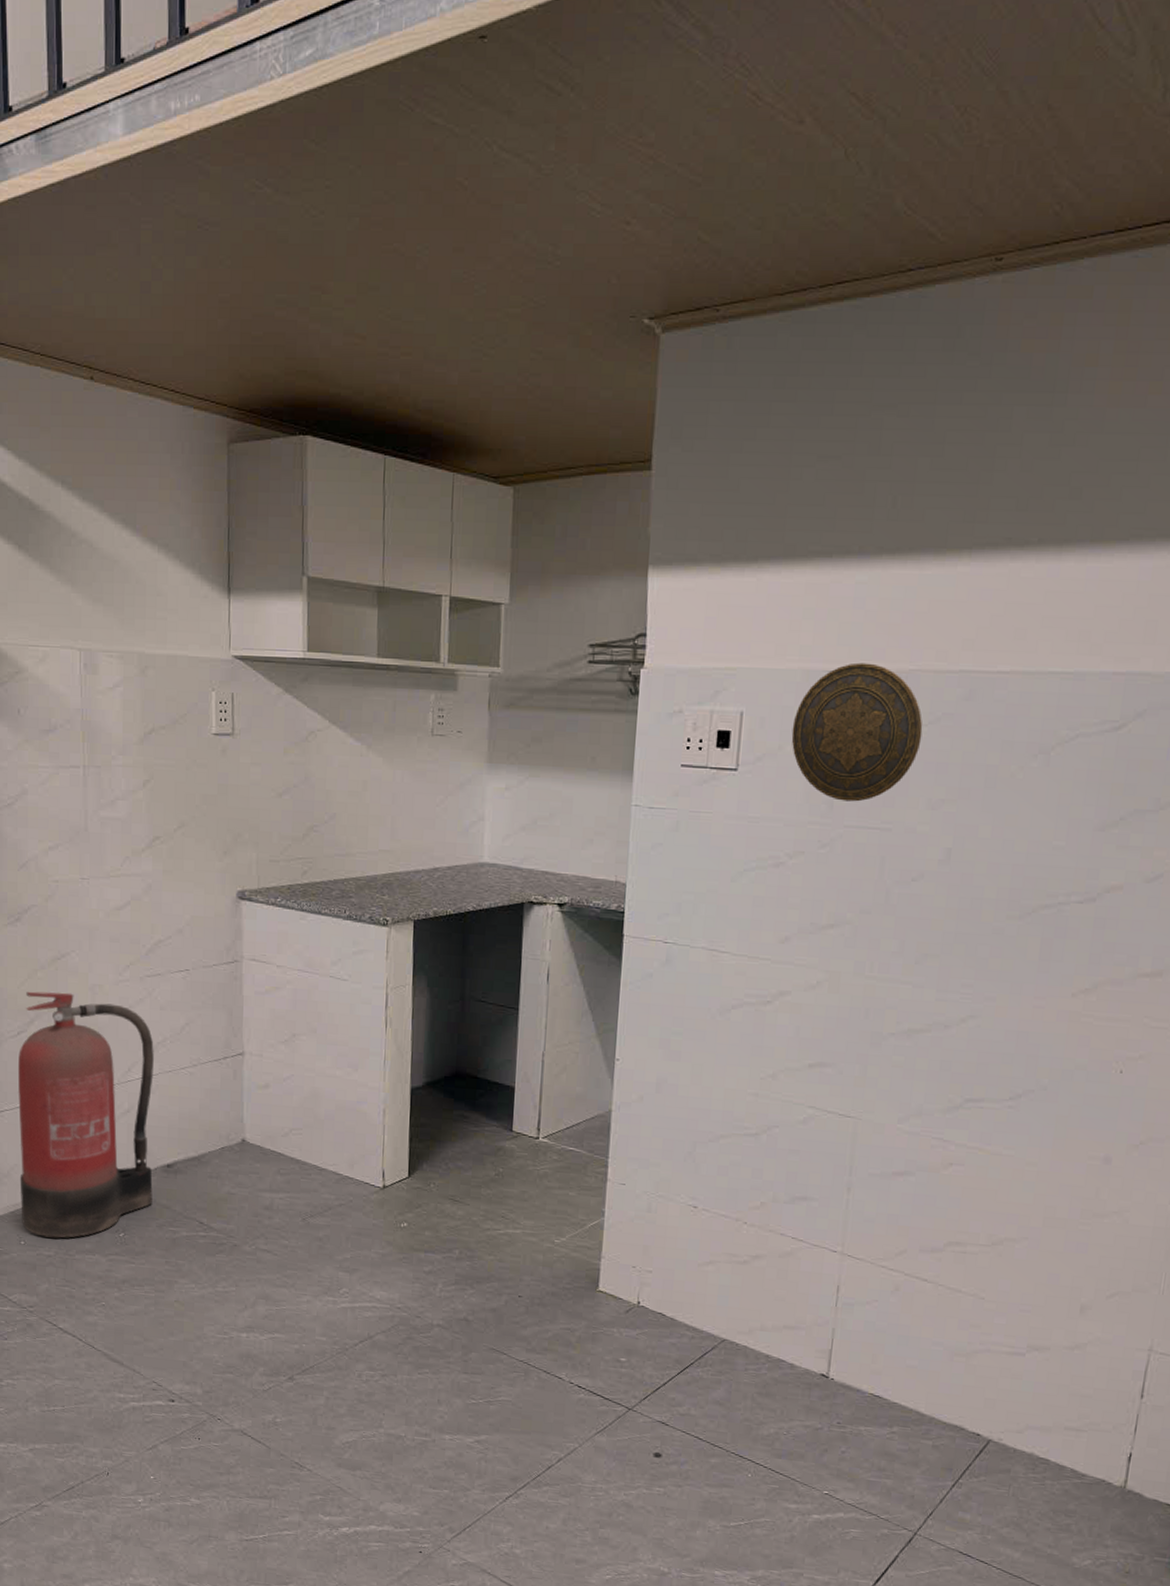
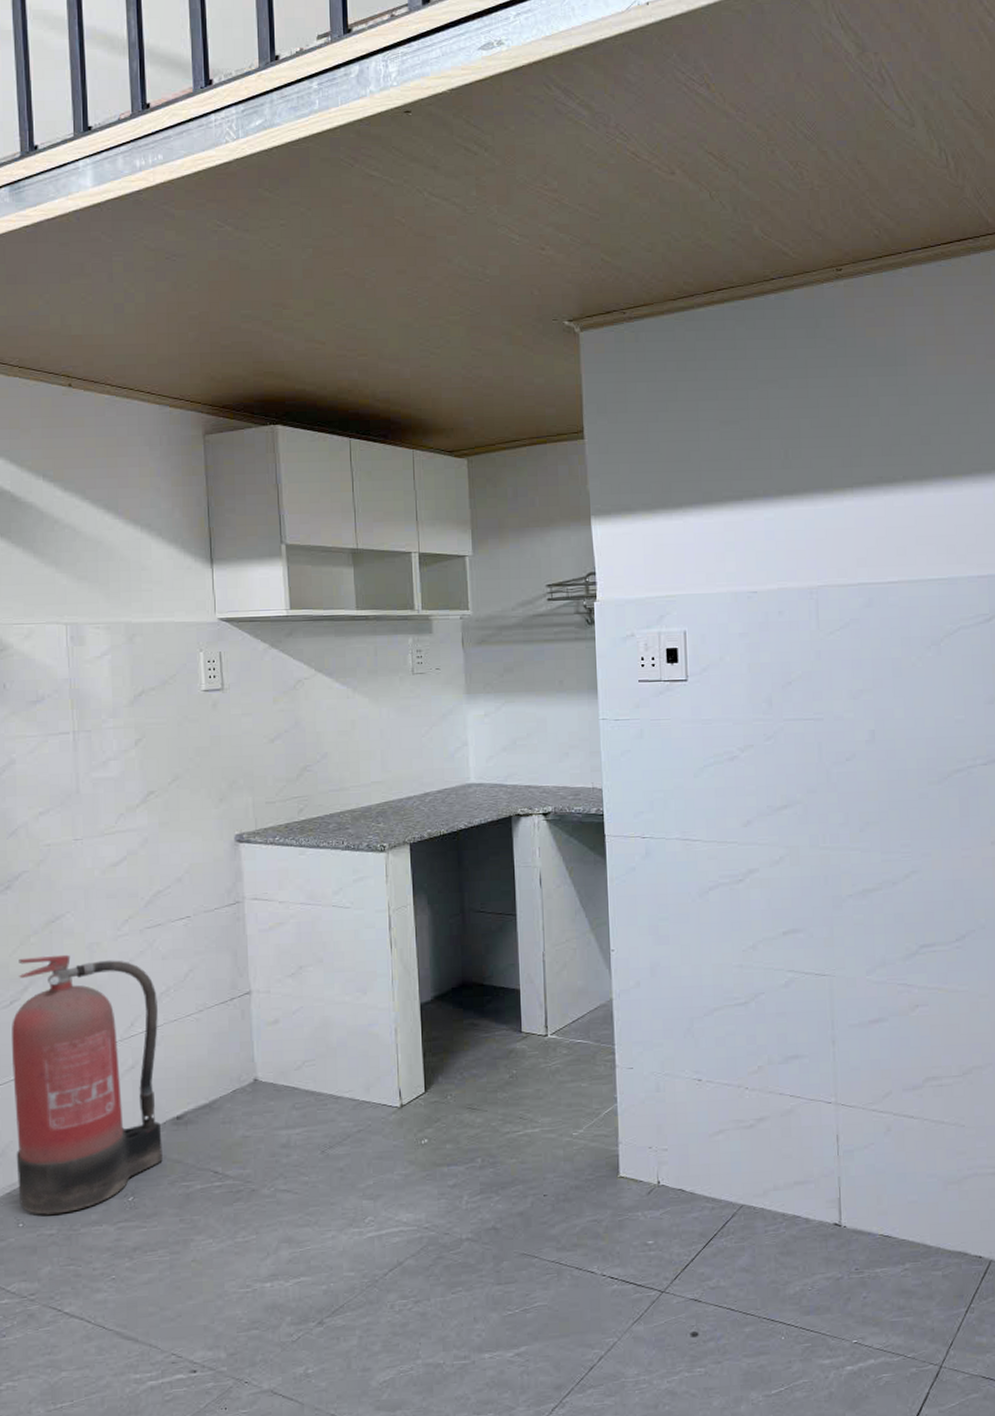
decorative plate: present [791,662,923,802] -> none [729,583,837,699]

